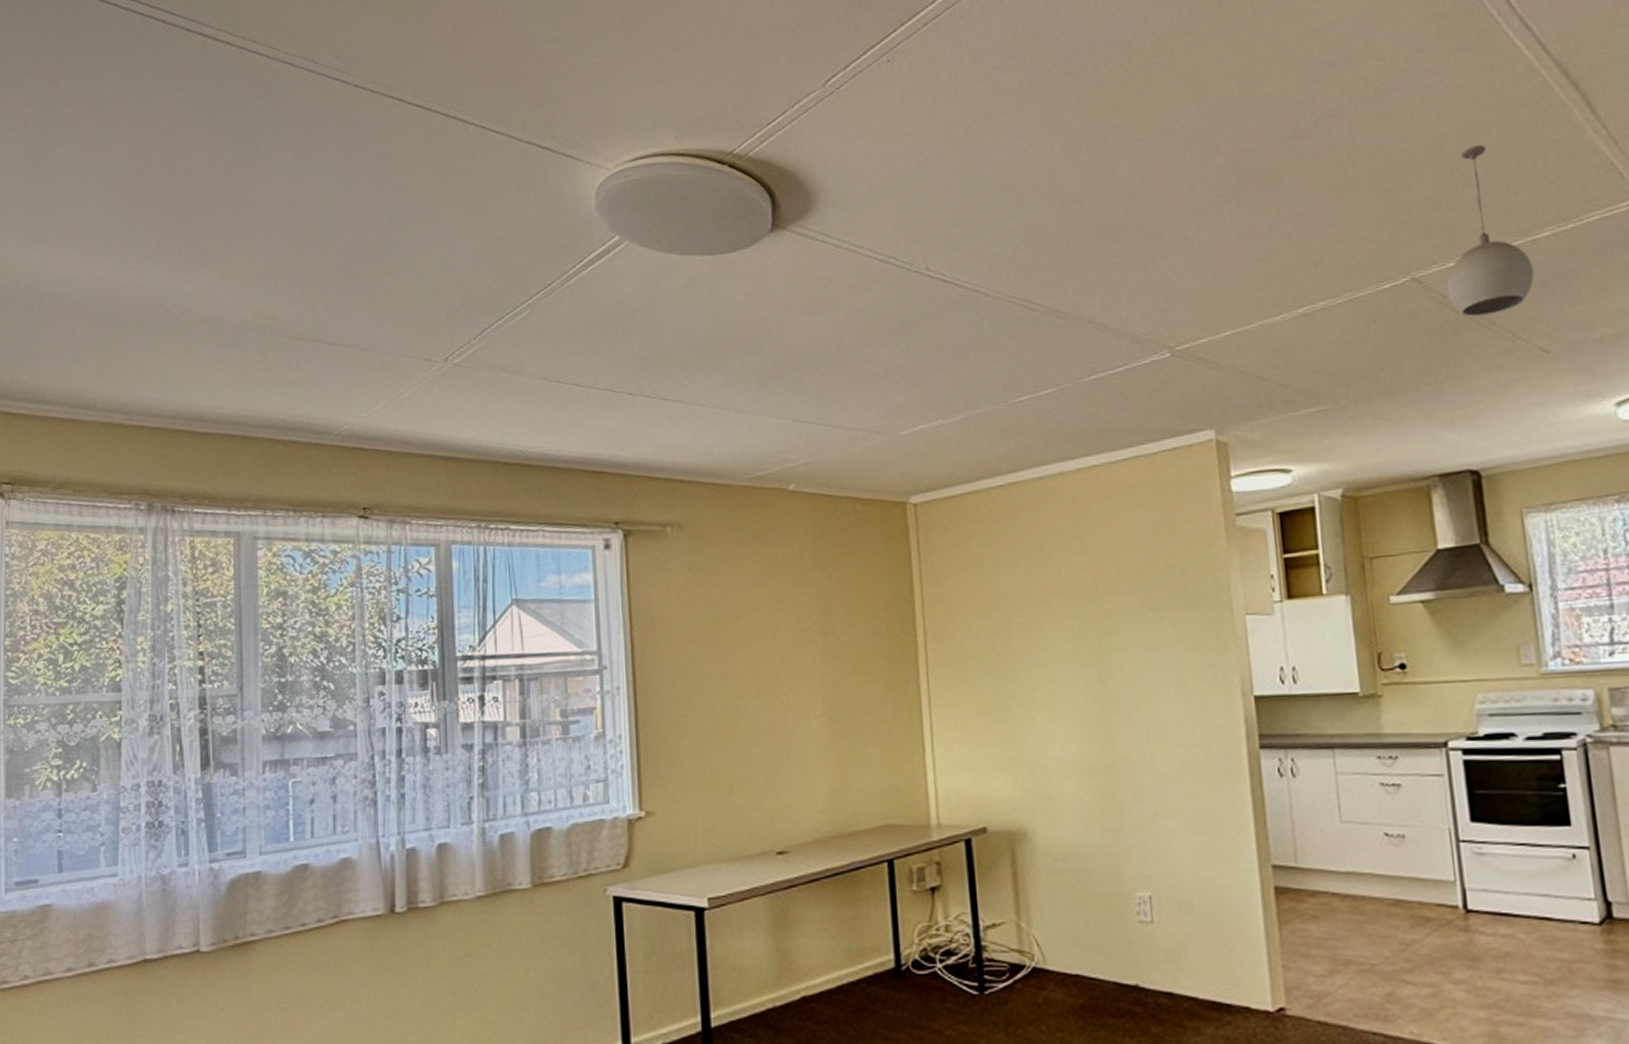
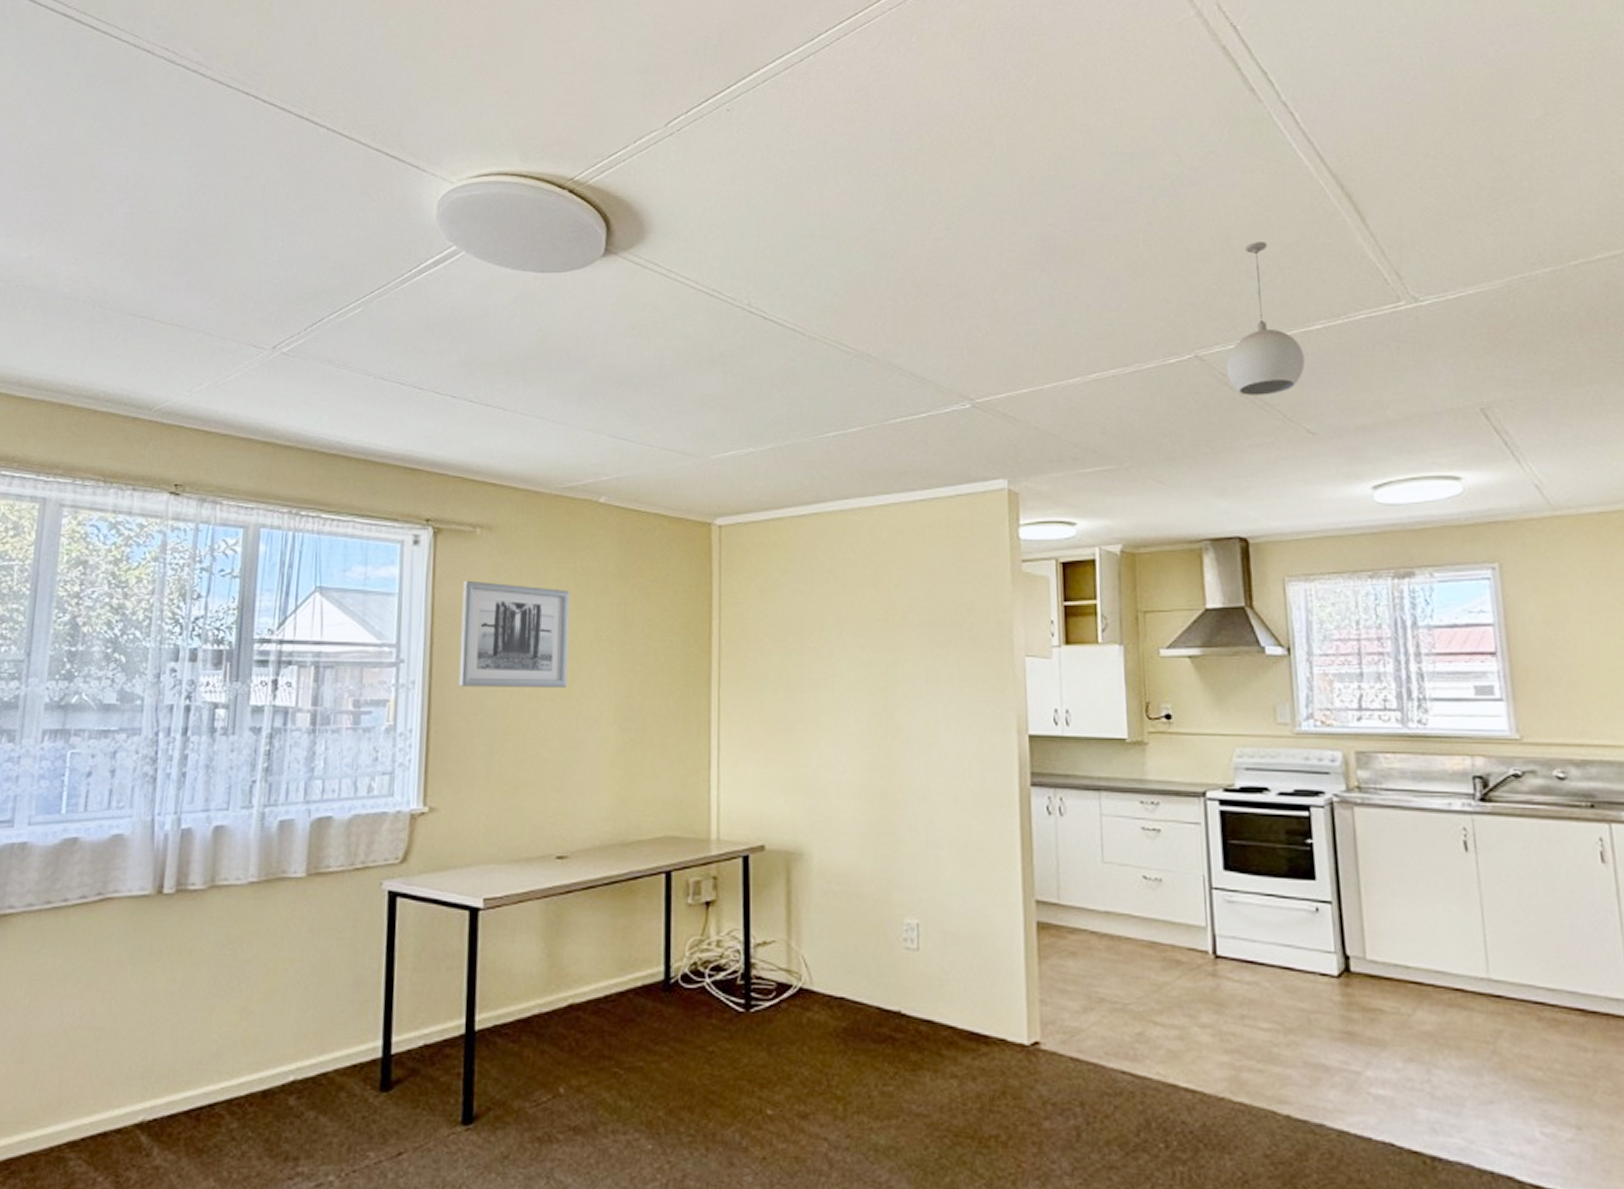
wall art: none [658,580,773,689] -> present [458,580,569,687]

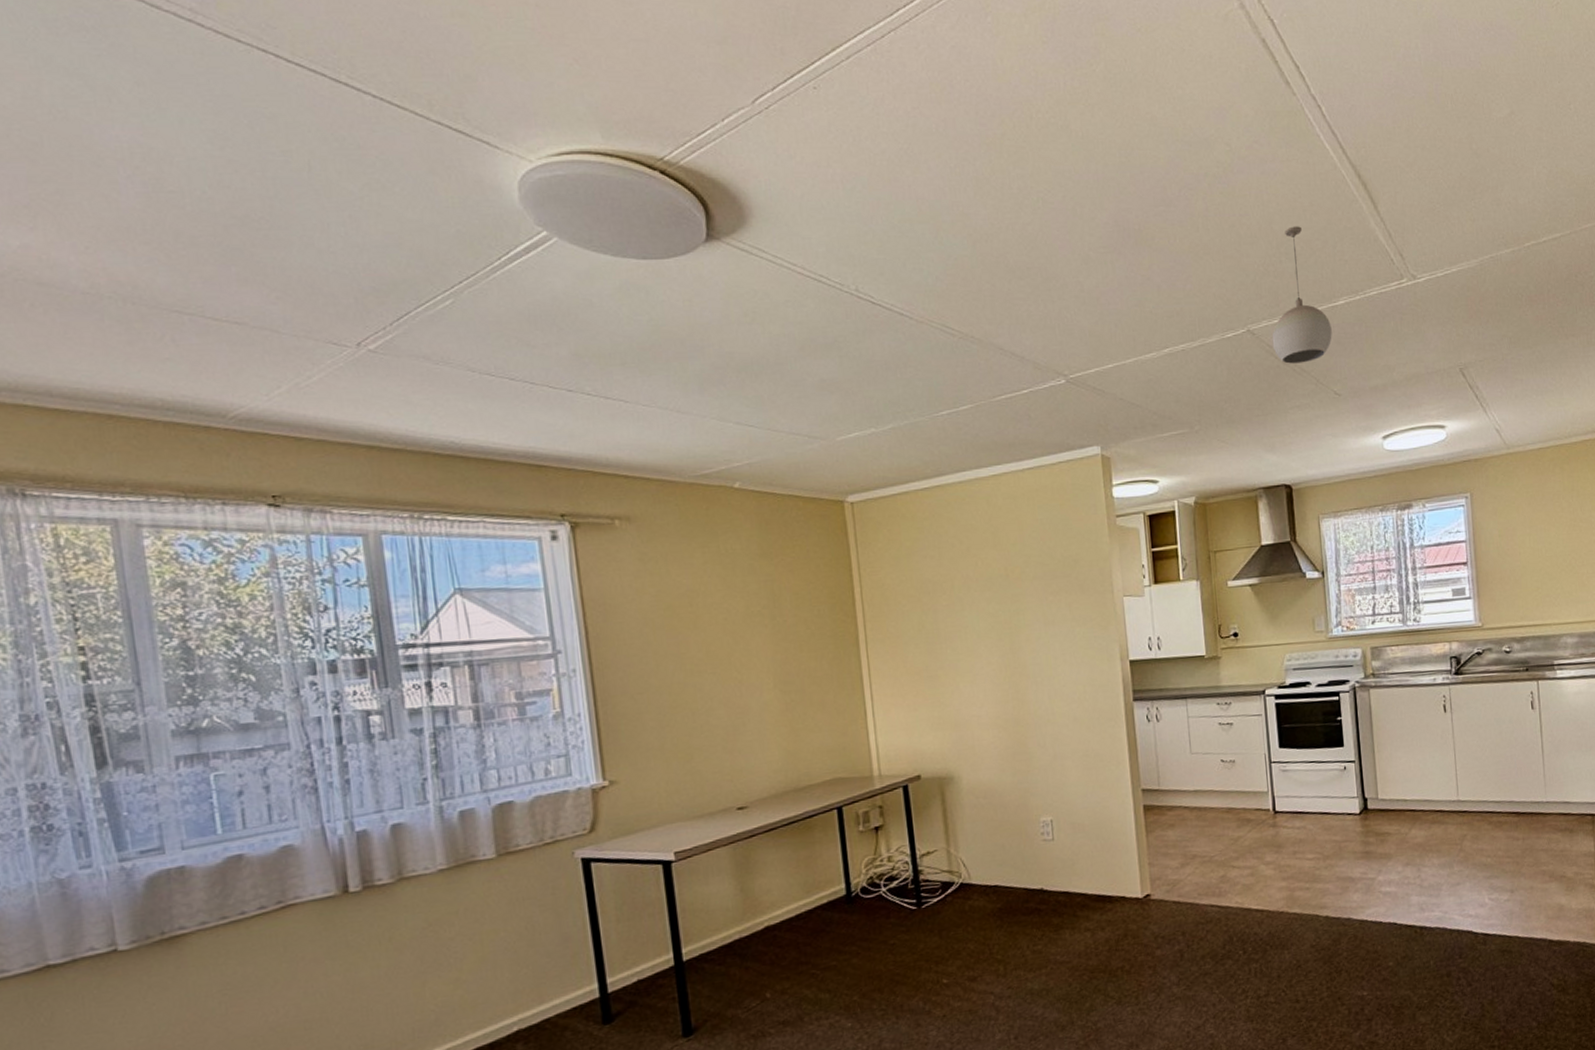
wall art: present [458,580,569,687] -> none [609,570,727,670]

